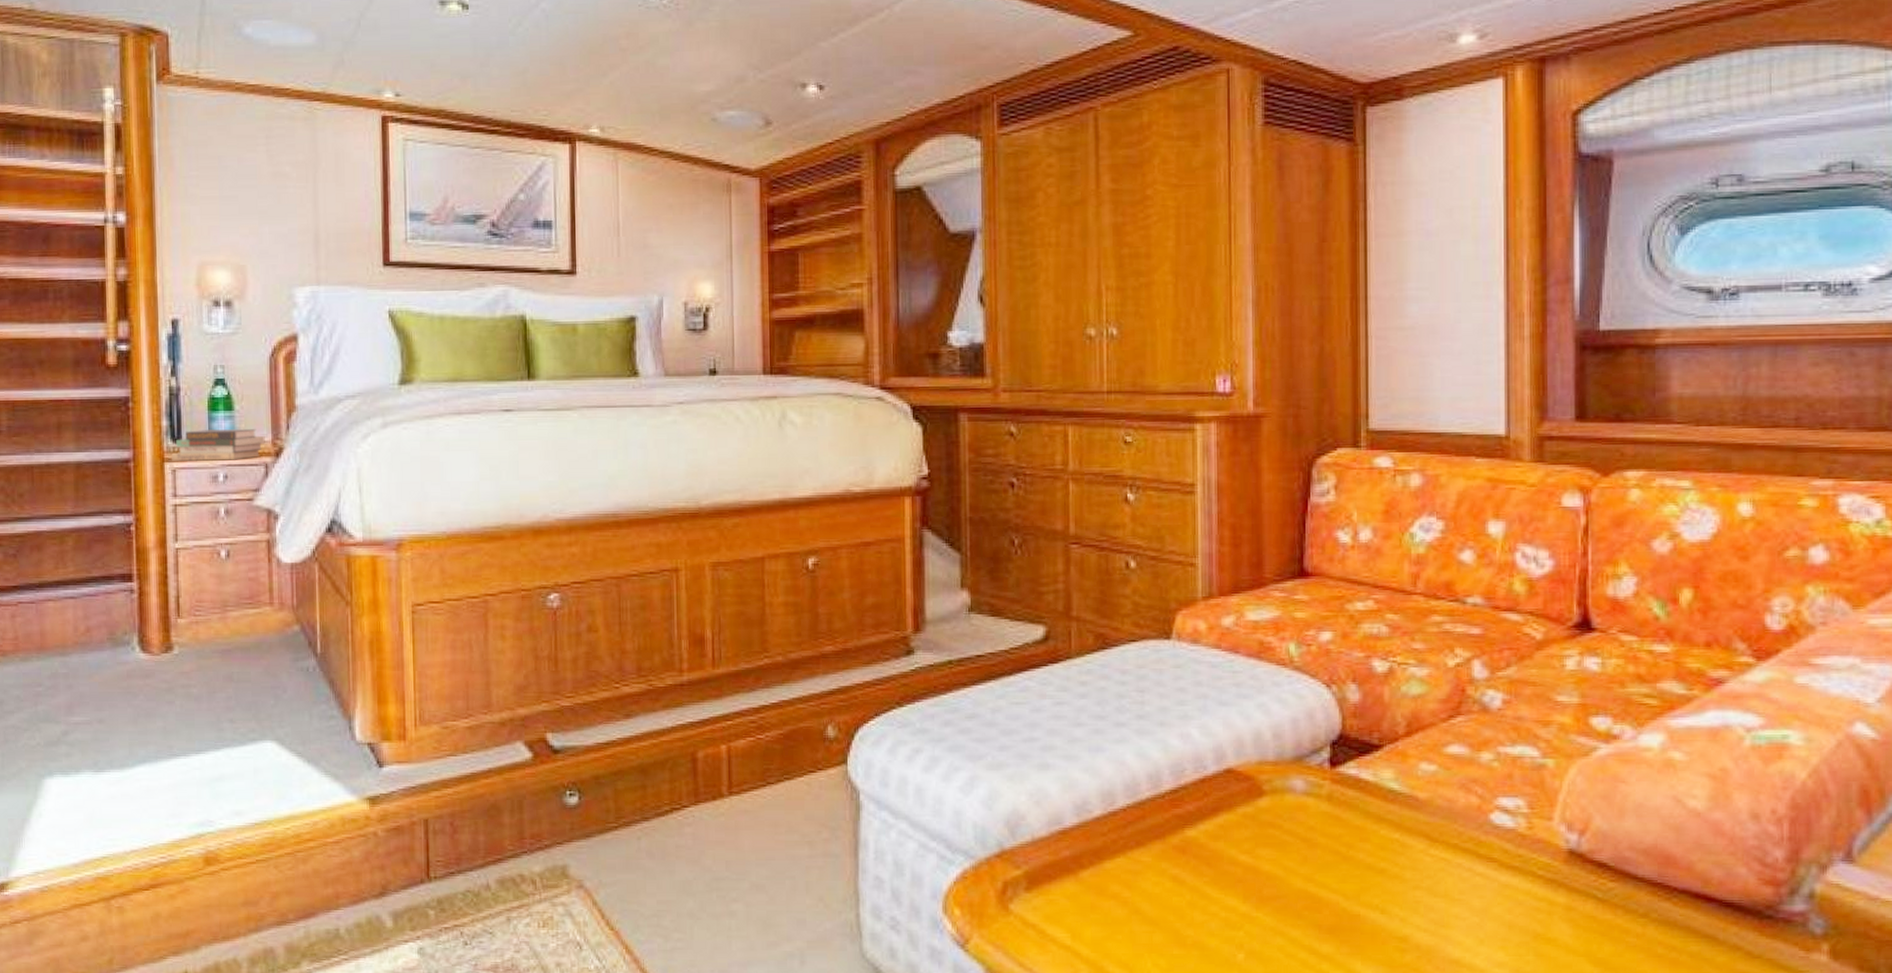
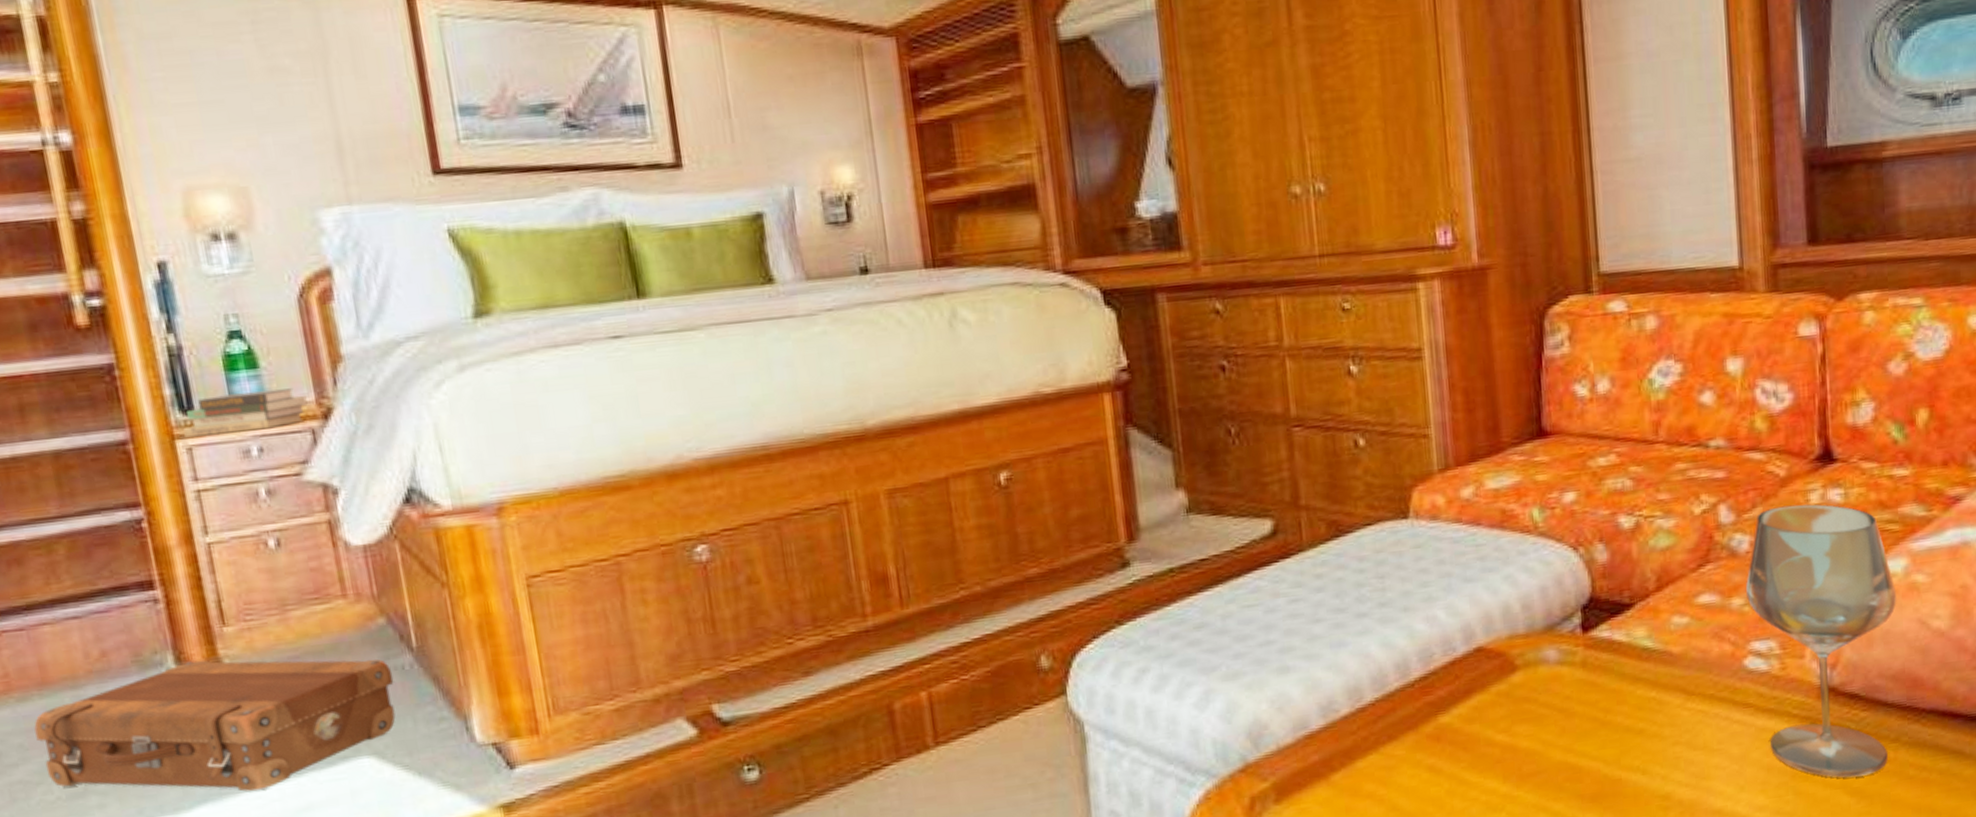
suitcase: none [30,644,299,759] -> present [34,659,396,792]
wine glass: none [1495,668,1652,947] -> present [1745,504,1897,778]

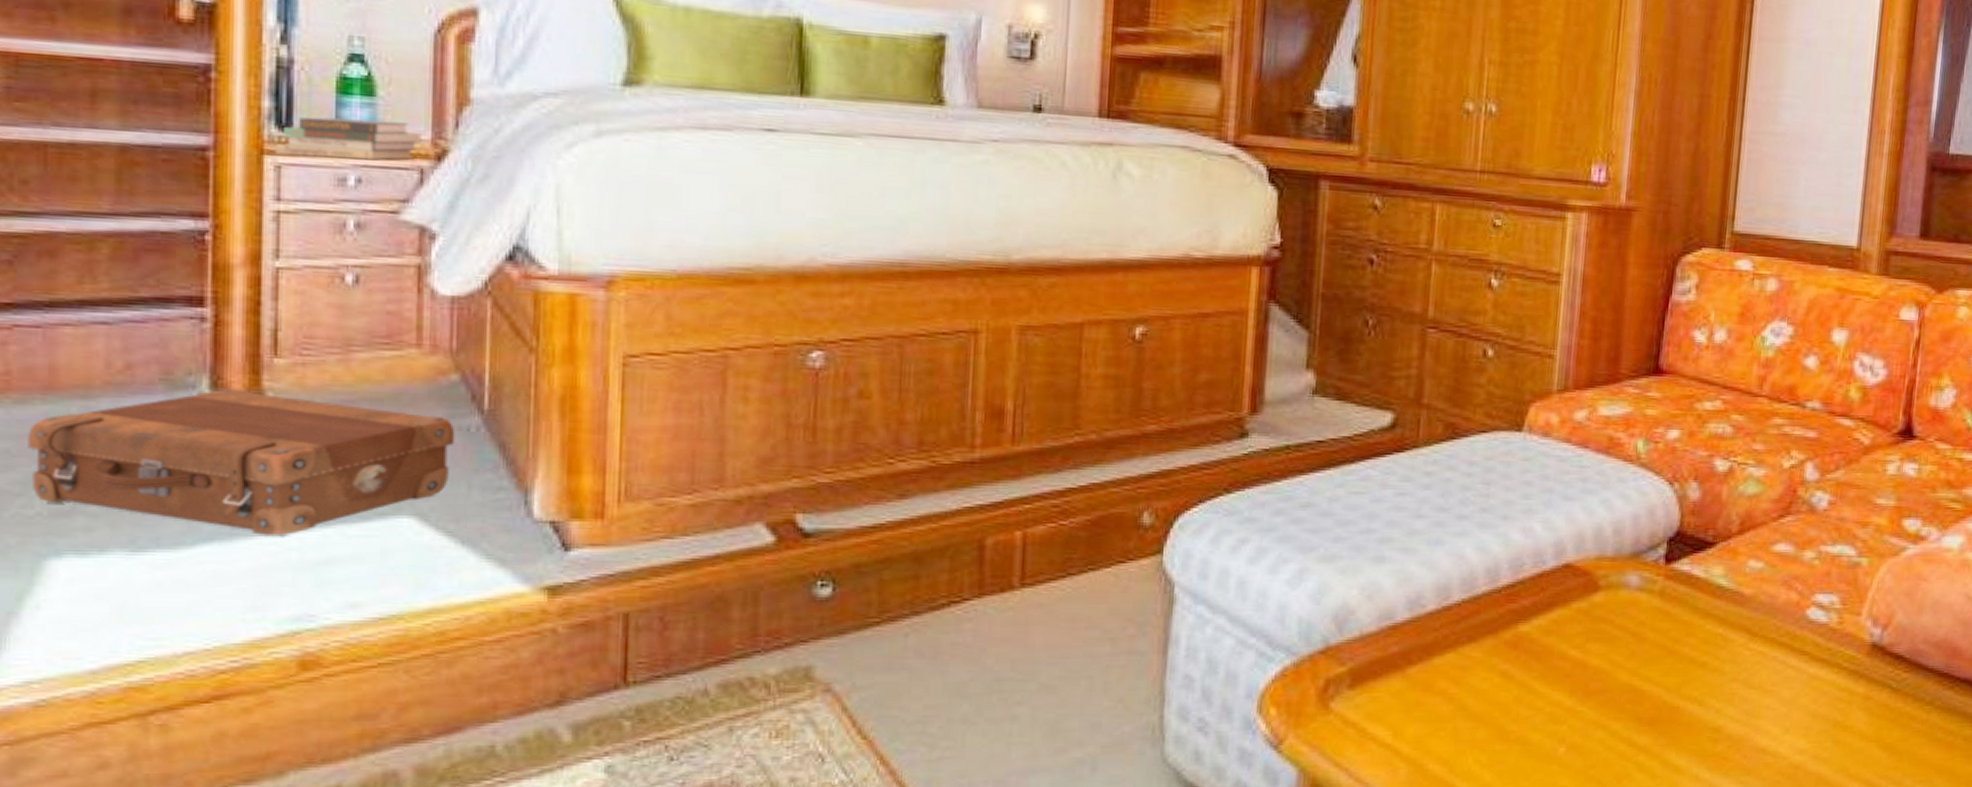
wine glass: present [1745,504,1897,778] -> none [1817,472,1951,733]

